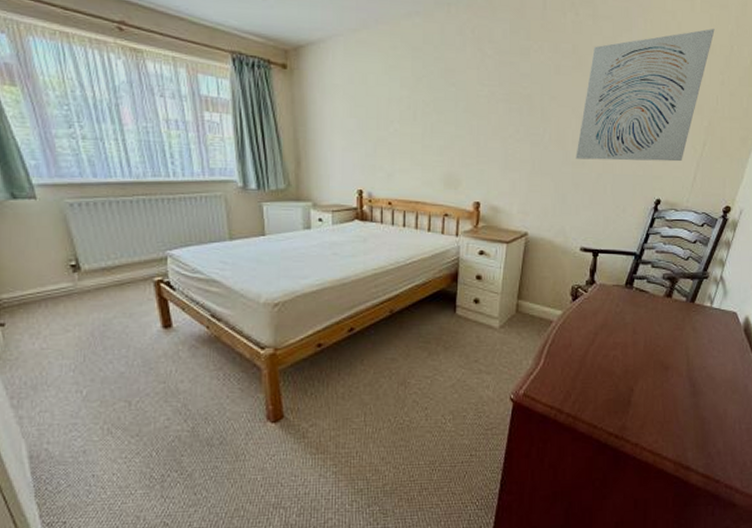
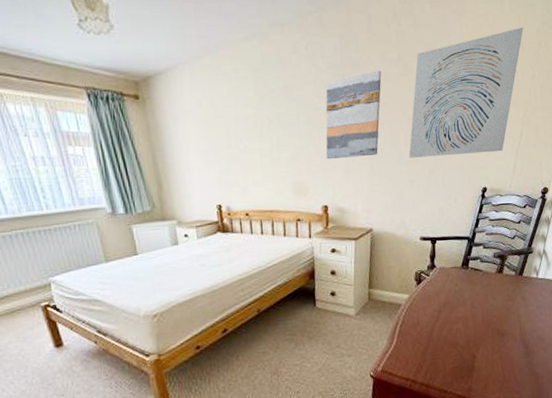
wall art: none [483,61,553,153] -> present [325,70,382,160]

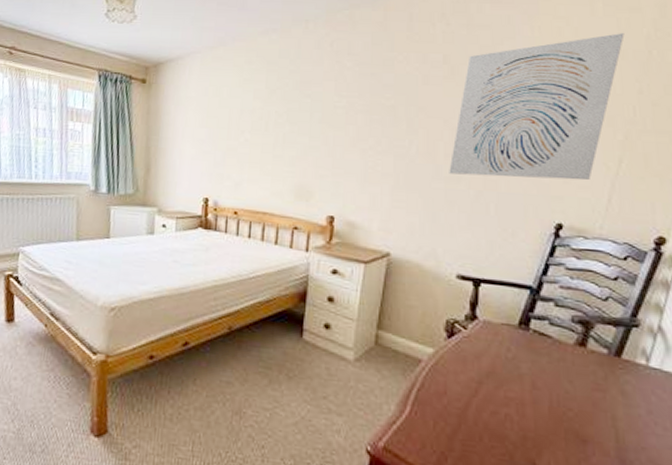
wall art: present [325,70,382,160] -> none [339,72,420,166]

